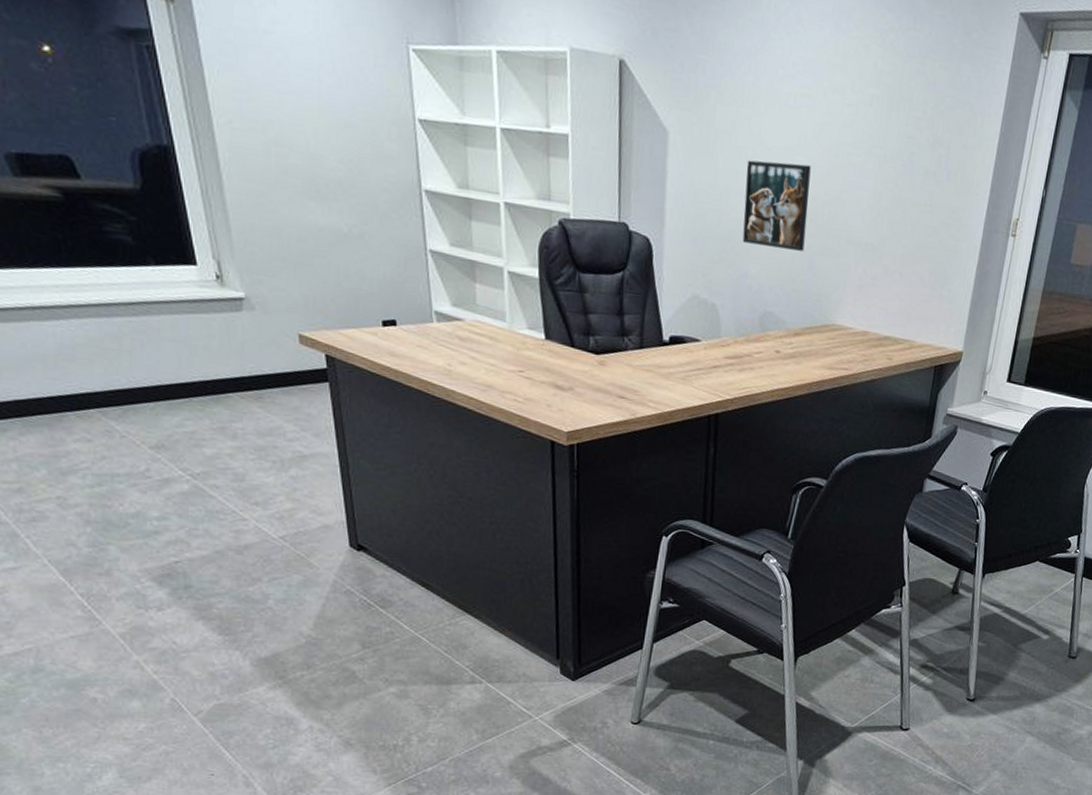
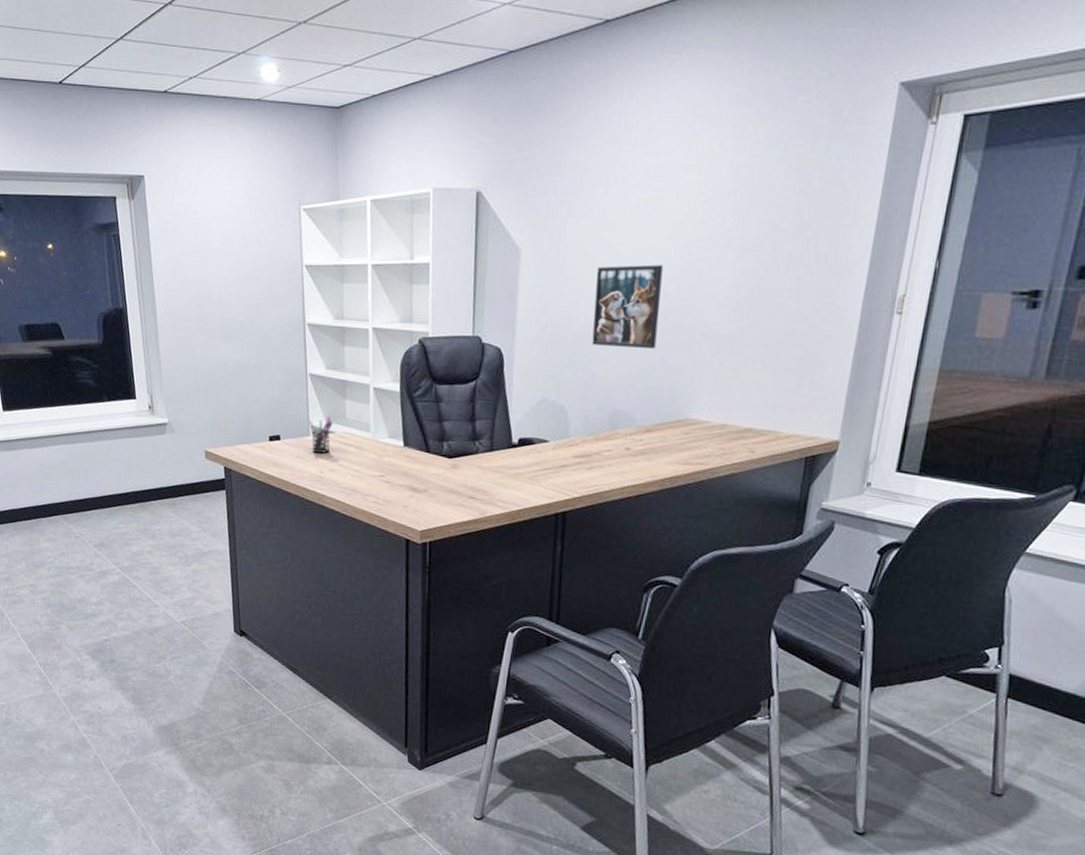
pen holder: none [431,301,461,344] -> present [308,416,333,453]

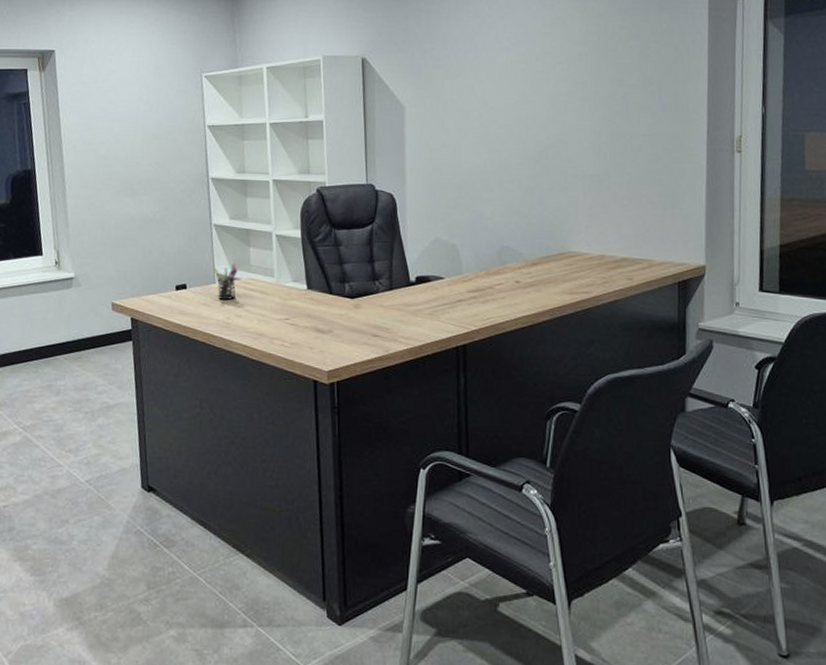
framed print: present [591,264,663,349] -> none [474,116,533,190]

